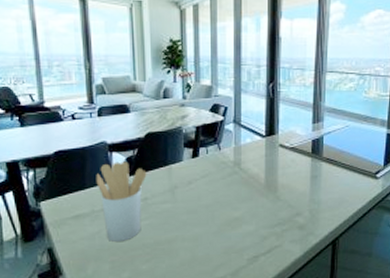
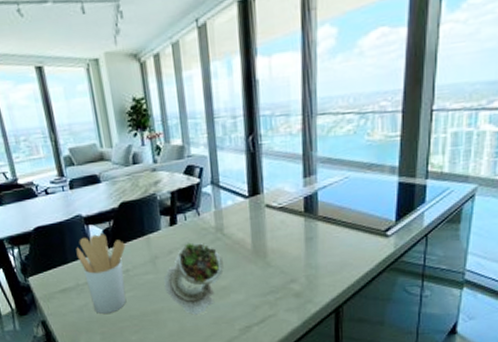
succulent plant: none [181,175,238,246] -> present [163,242,224,316]

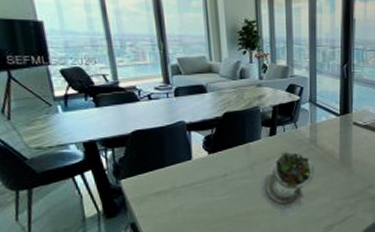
utensil holder: present [76,233,127,314] -> none [175,140,226,215]

